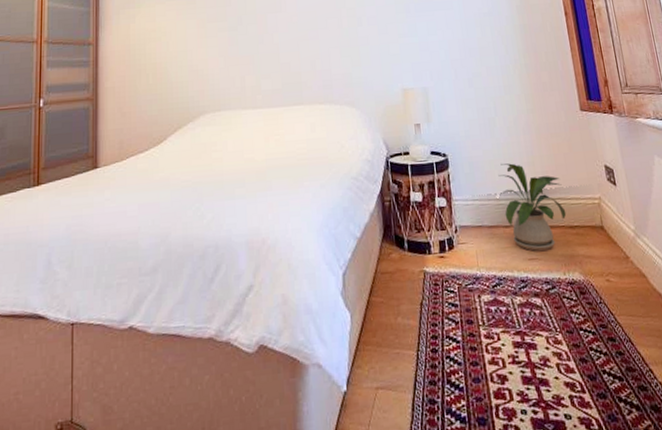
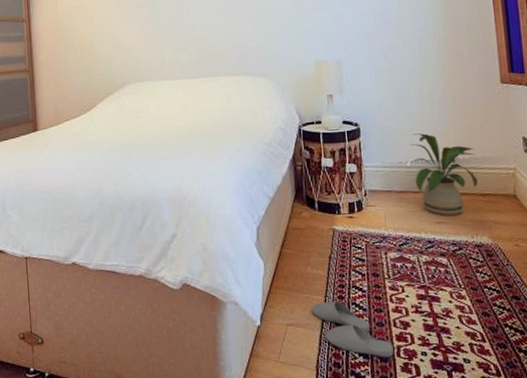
slippers: none [403,355,492,421] -> present [312,300,394,358]

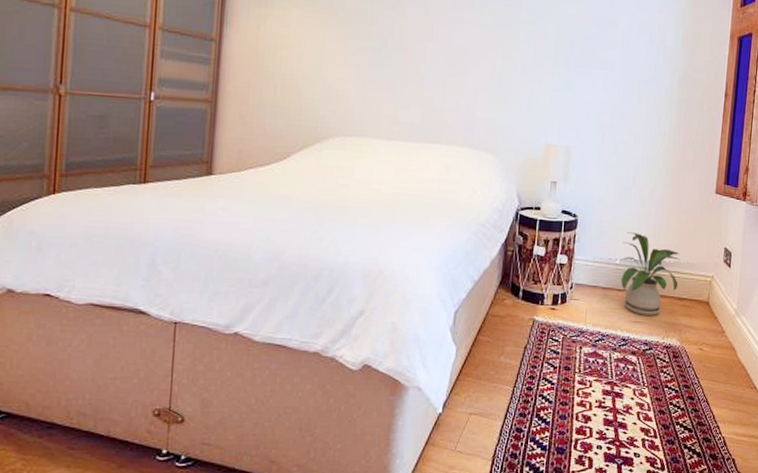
slippers: present [312,300,394,358] -> none [498,391,571,450]

